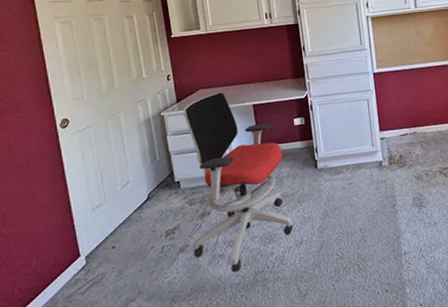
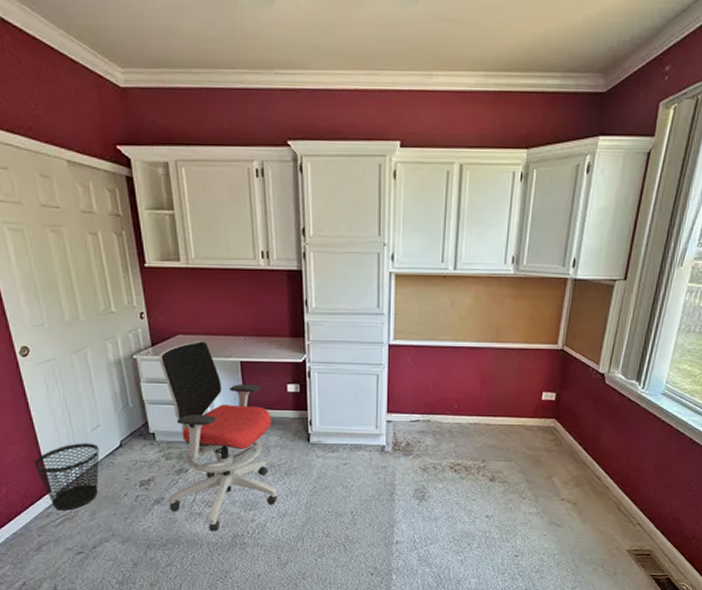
wastebasket: none [65,200,128,276] -> present [34,443,100,511]

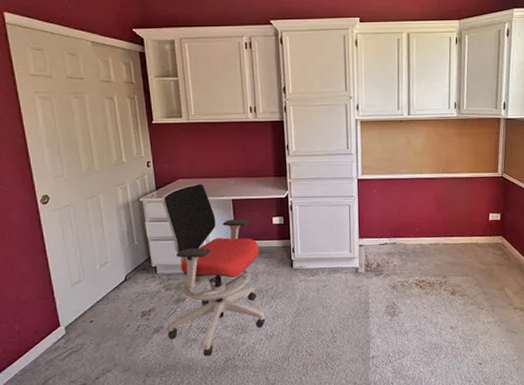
wastebasket: present [34,443,100,511] -> none [46,279,106,344]

